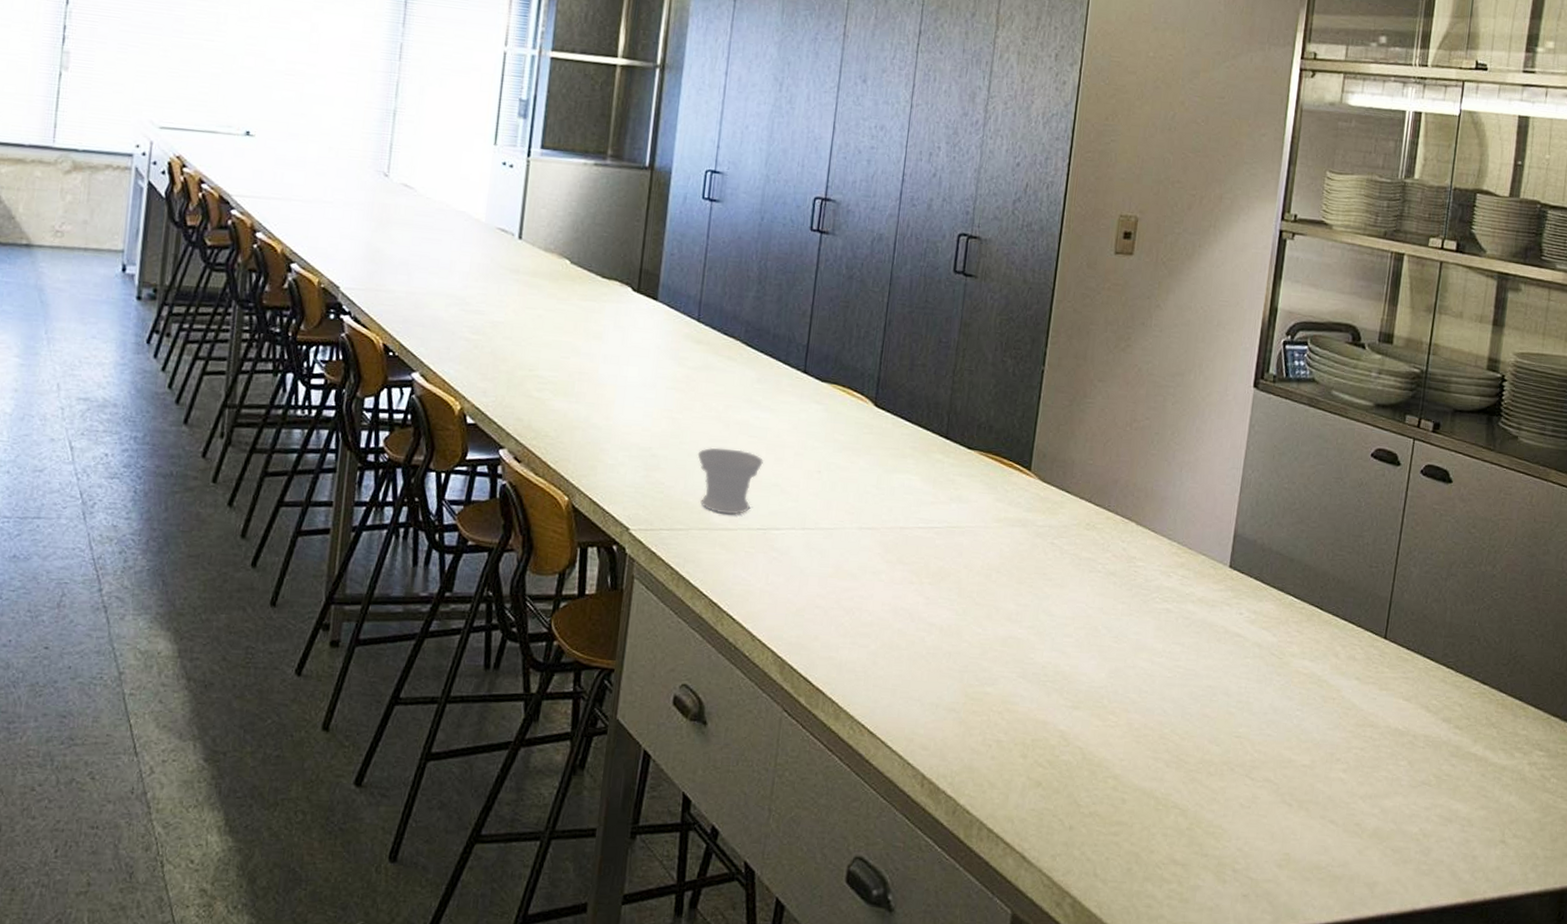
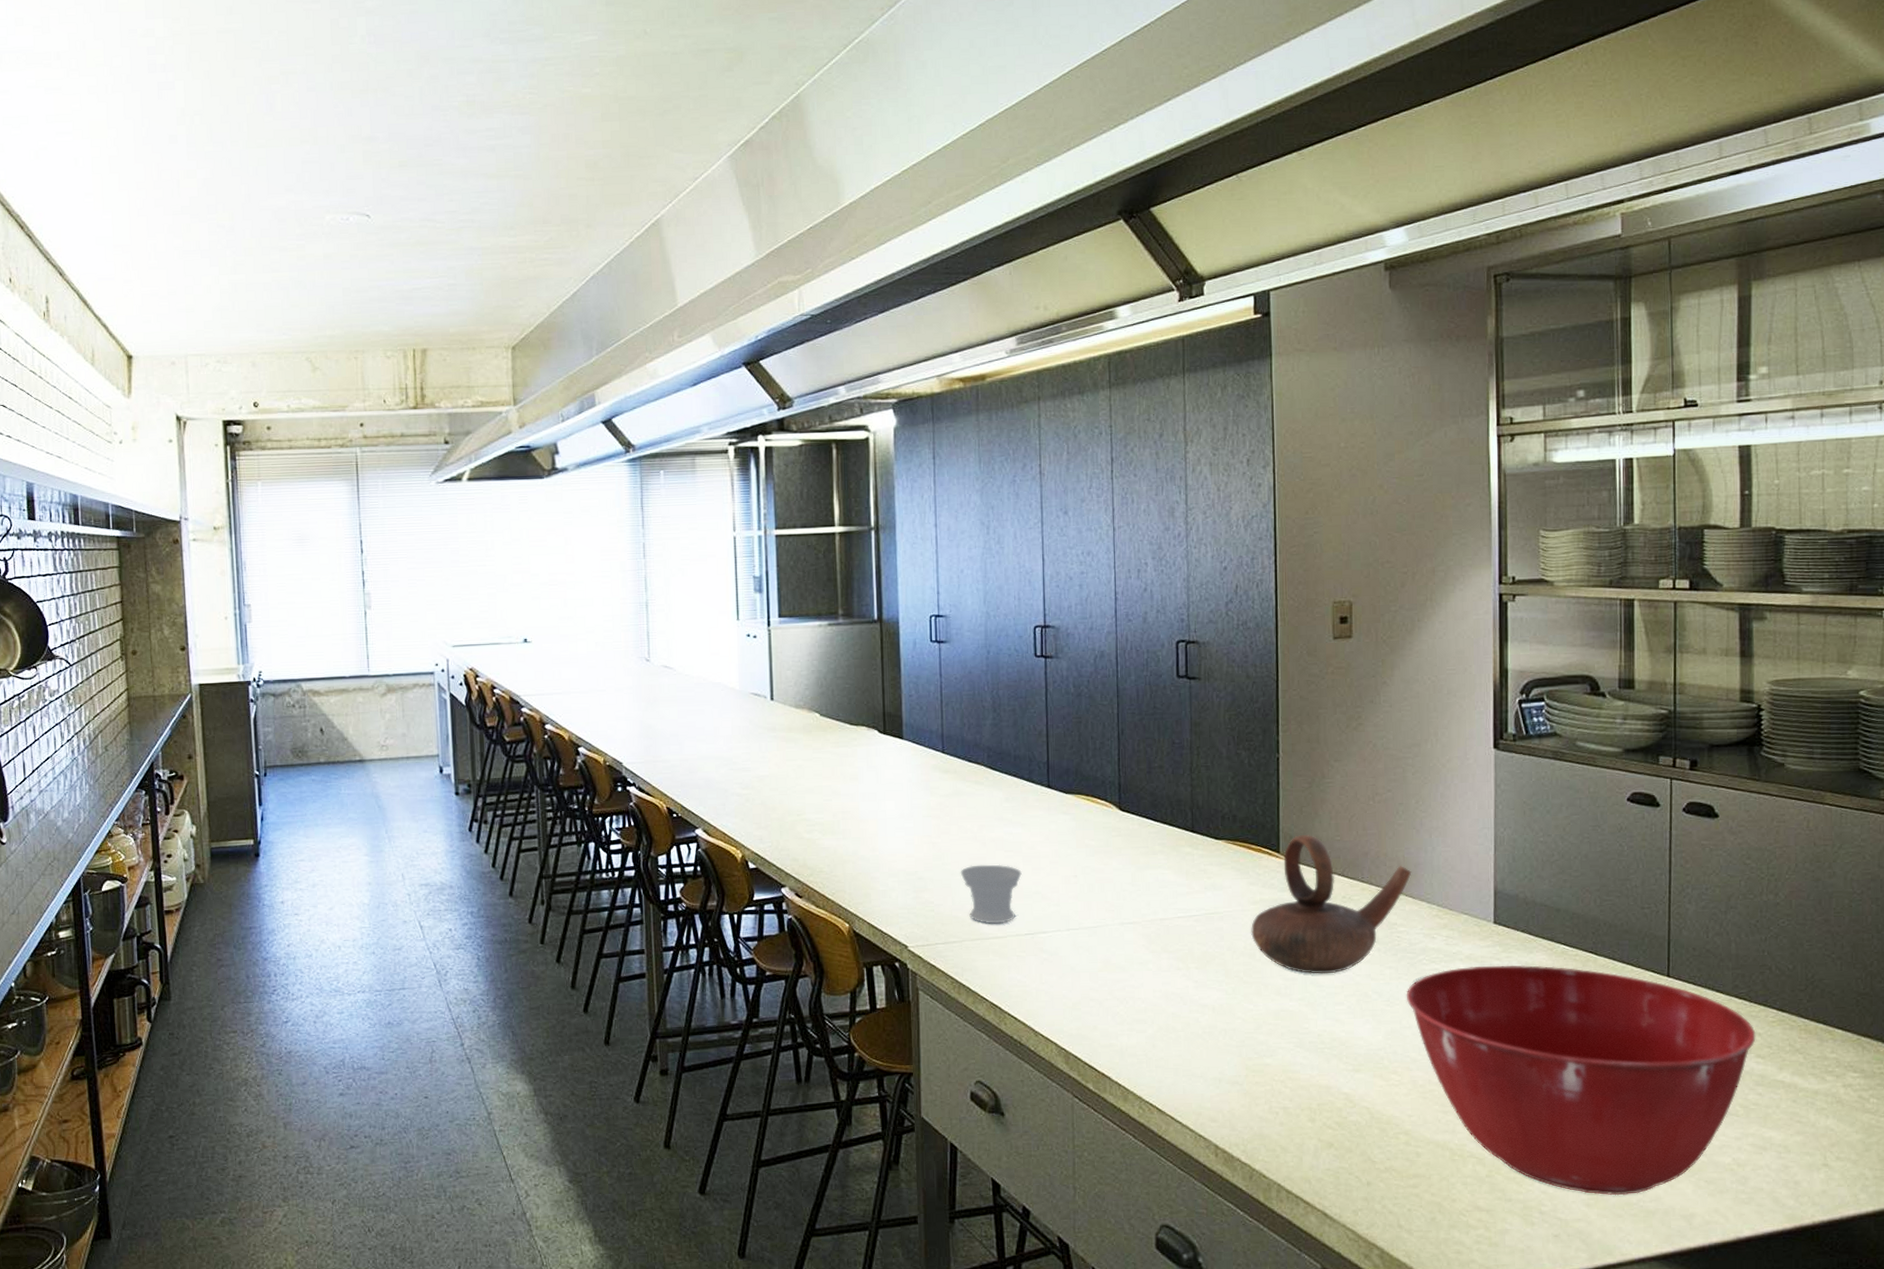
teapot: none [990,454,1158,604] -> present [1251,835,1412,974]
mixing bowl: none [1134,610,1458,859] -> present [1406,964,1756,1196]

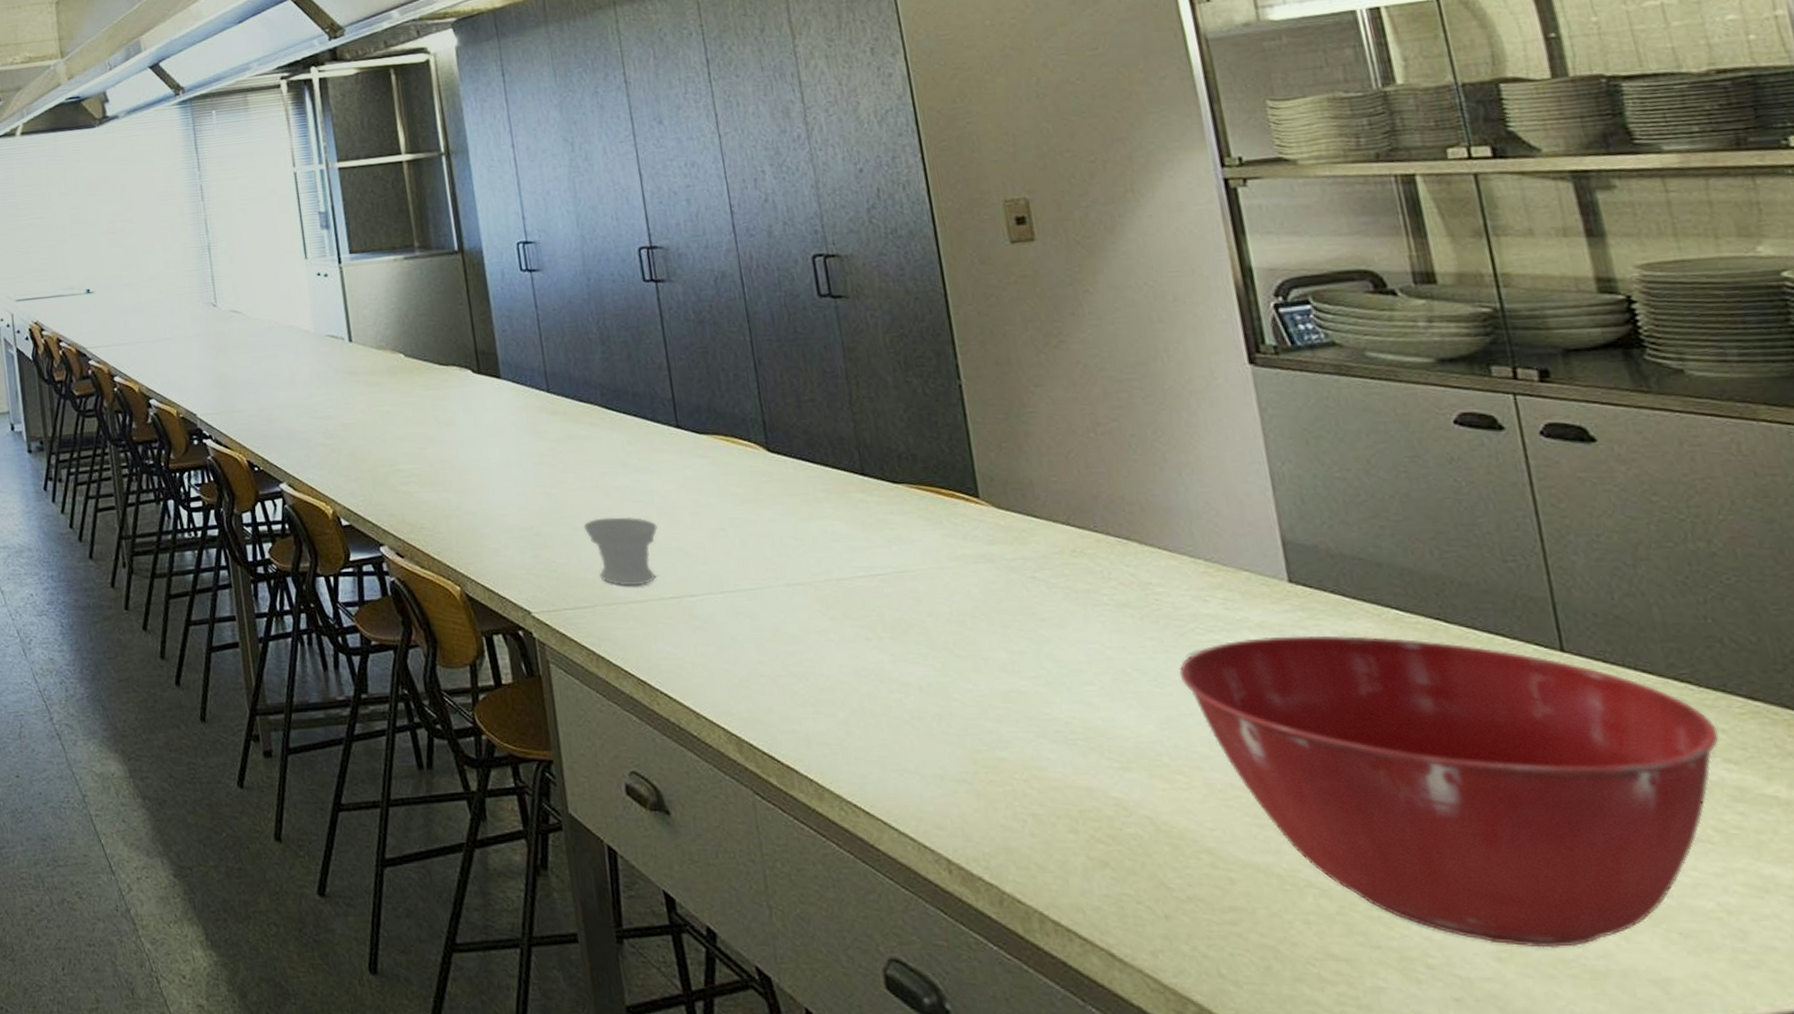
teapot: present [1251,835,1412,974] -> none [955,476,1162,647]

